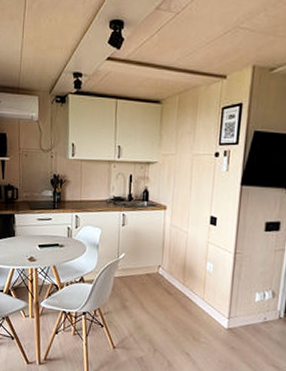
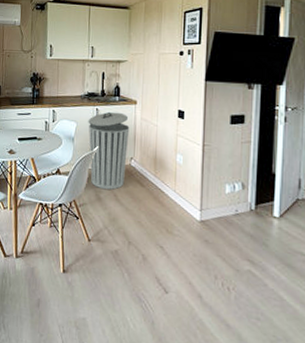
trash can: none [114,217,158,298] -> present [88,111,130,190]

